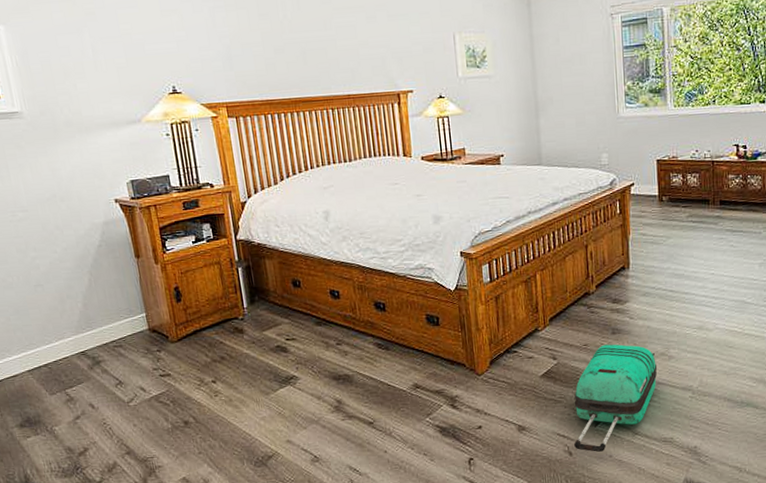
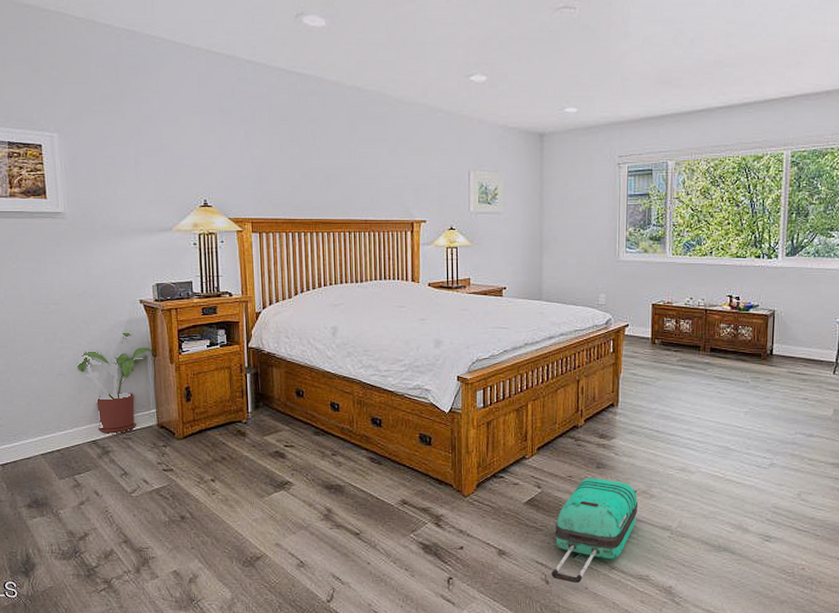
house plant: none [54,233,138,344] -> present [76,331,156,434]

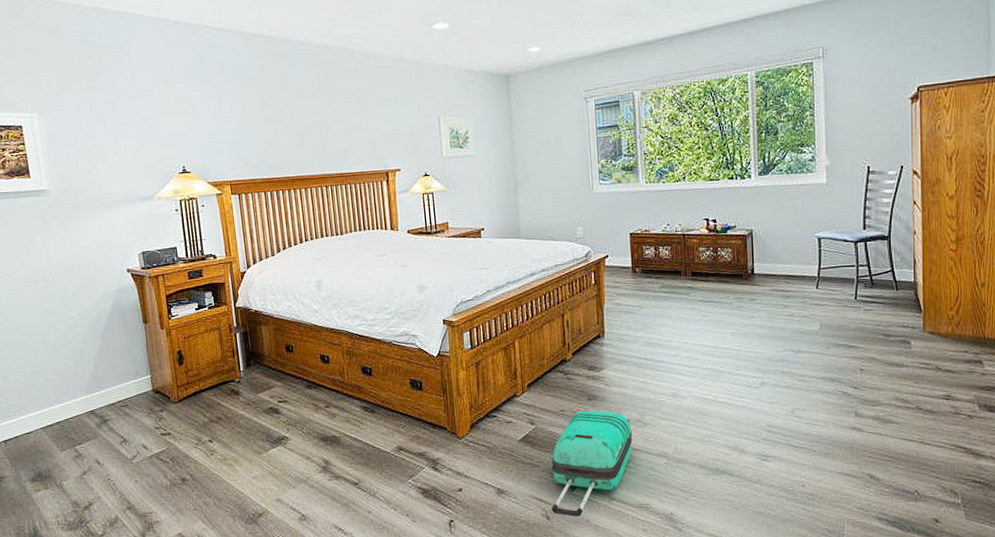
house plant: present [76,331,156,434] -> none [70,300,146,403]

